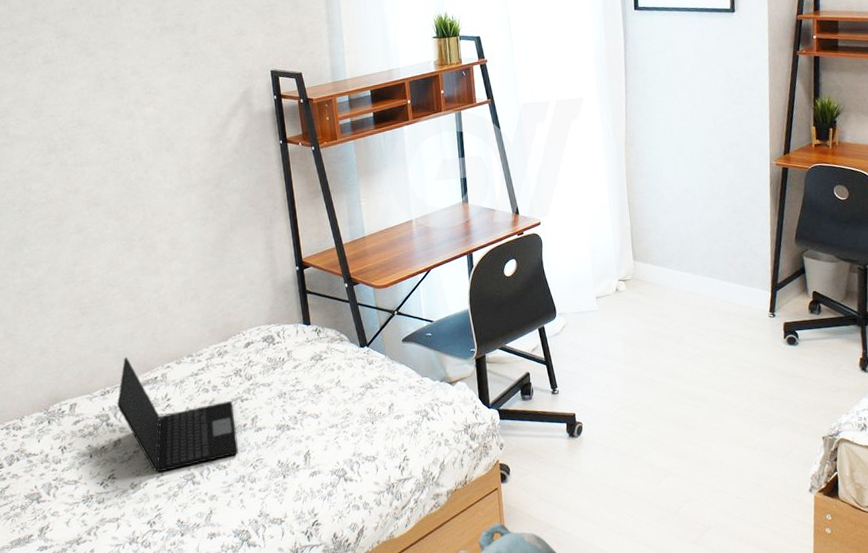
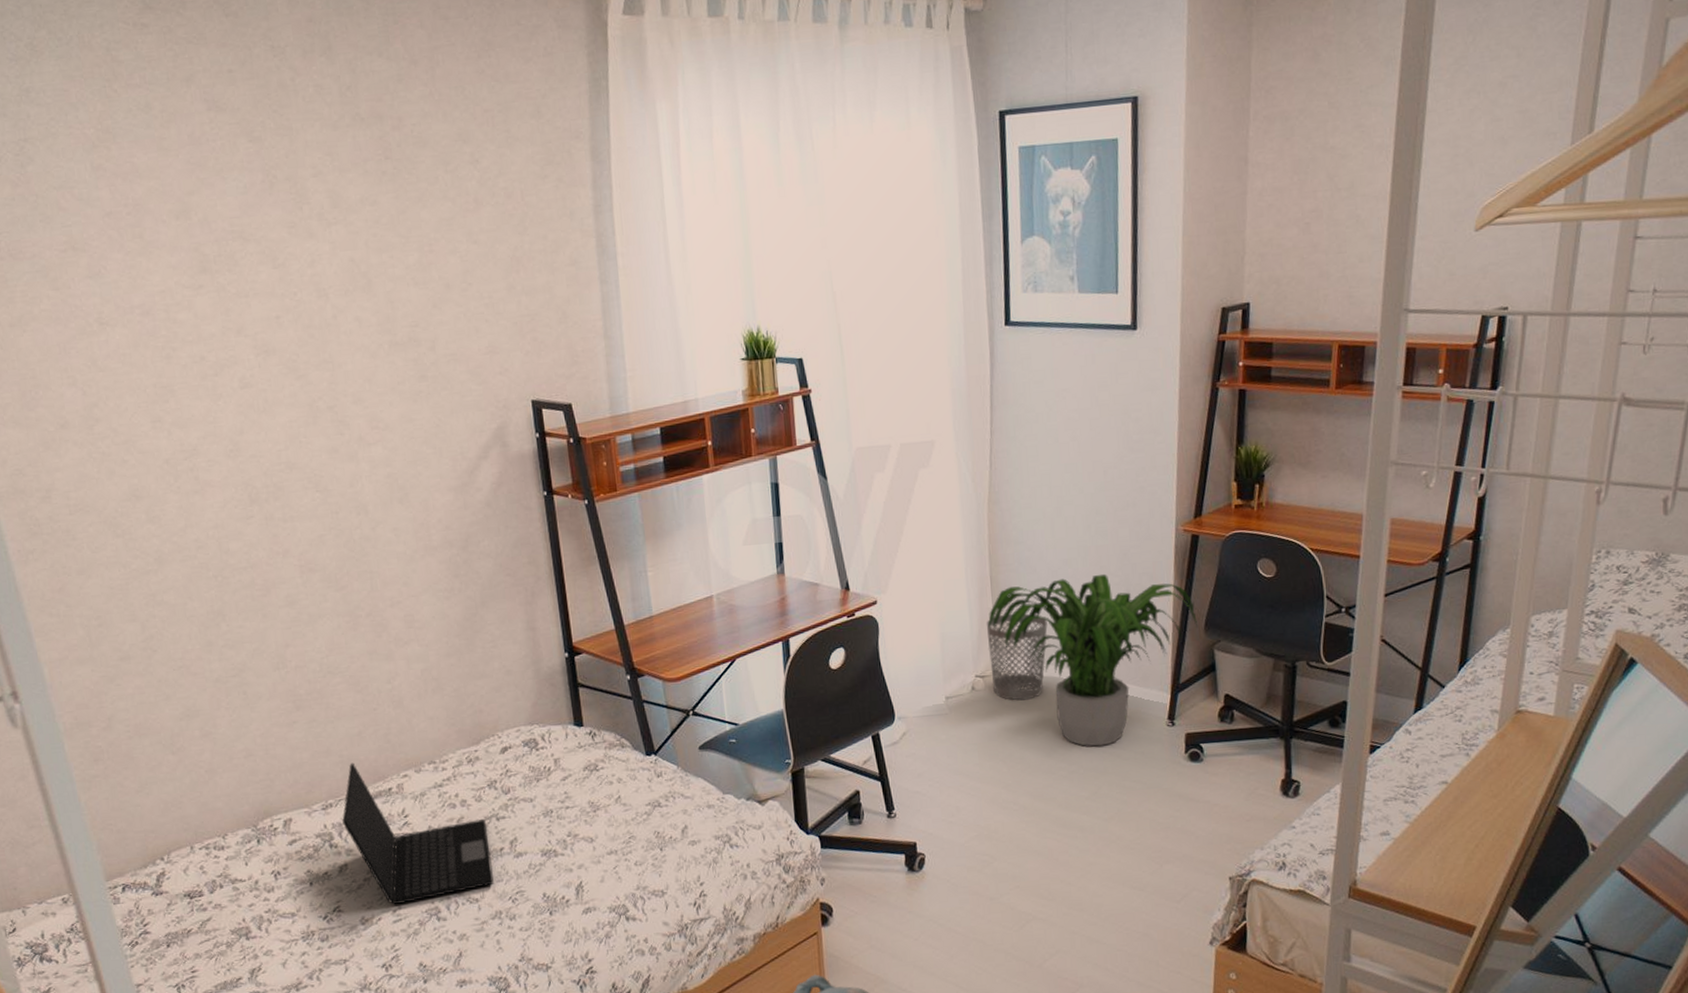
wastebasket: none [626,230,674,299] -> present [986,613,1048,701]
potted plant: none [627,198,790,335] -> present [988,573,1197,747]

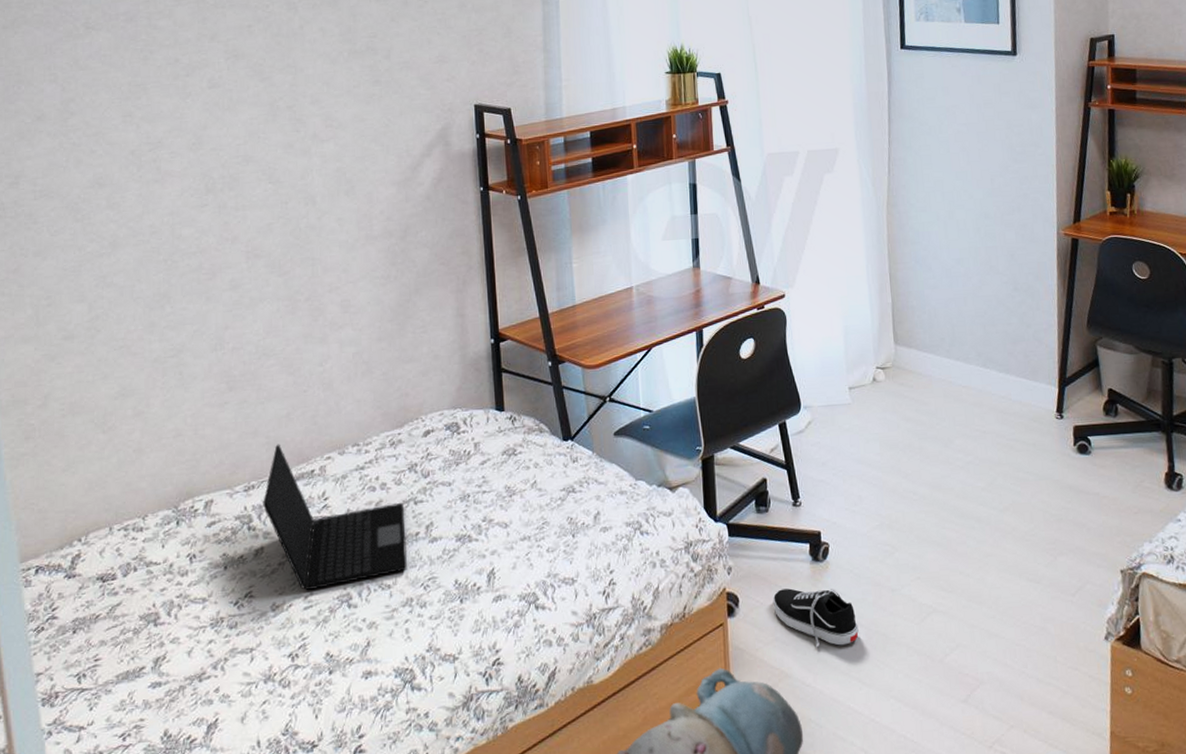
shoe: none [867,898,956,956] -> present [772,588,859,649]
wastebasket: present [986,613,1048,701] -> none [886,308,943,392]
potted plant: present [988,573,1197,747] -> none [888,273,1081,438]

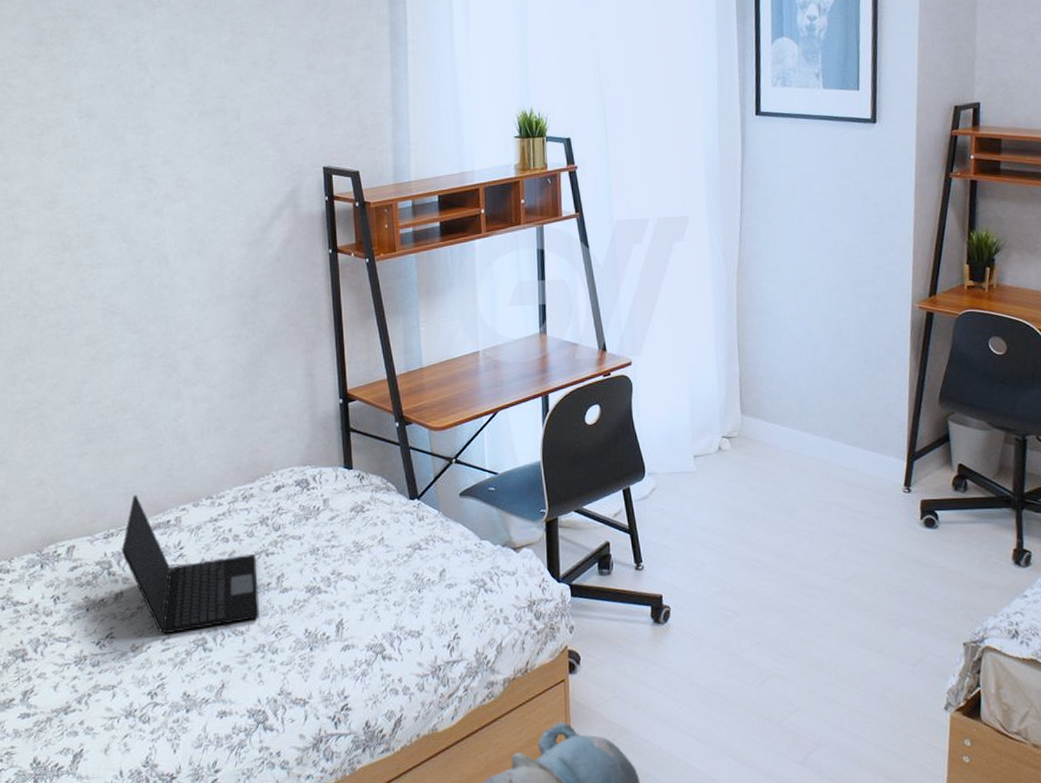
shoe: present [772,588,859,649] -> none [613,649,698,707]

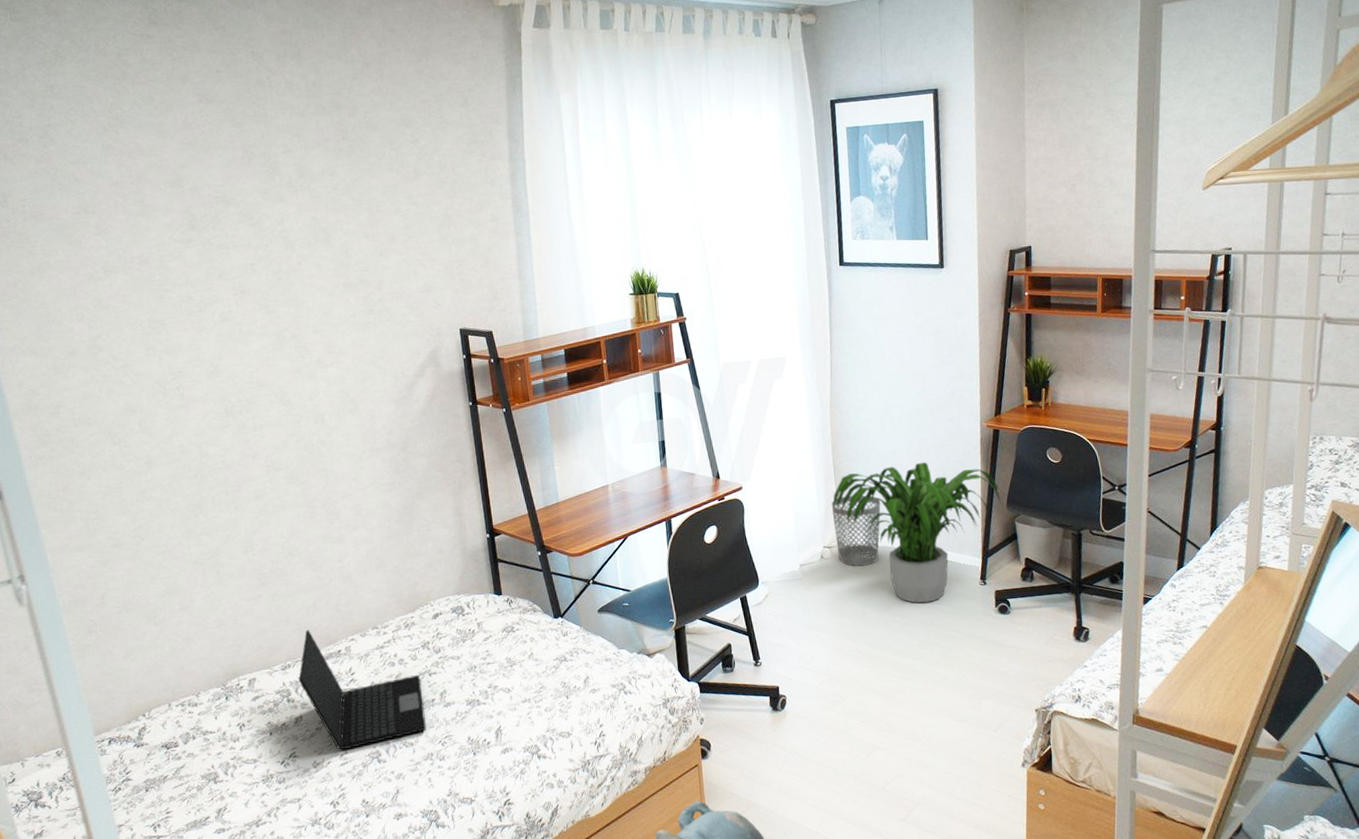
wastebasket: none [733,379,791,462] -> present [831,495,881,567]
potted plant: none [735,345,932,509] -> present [833,462,1001,603]

